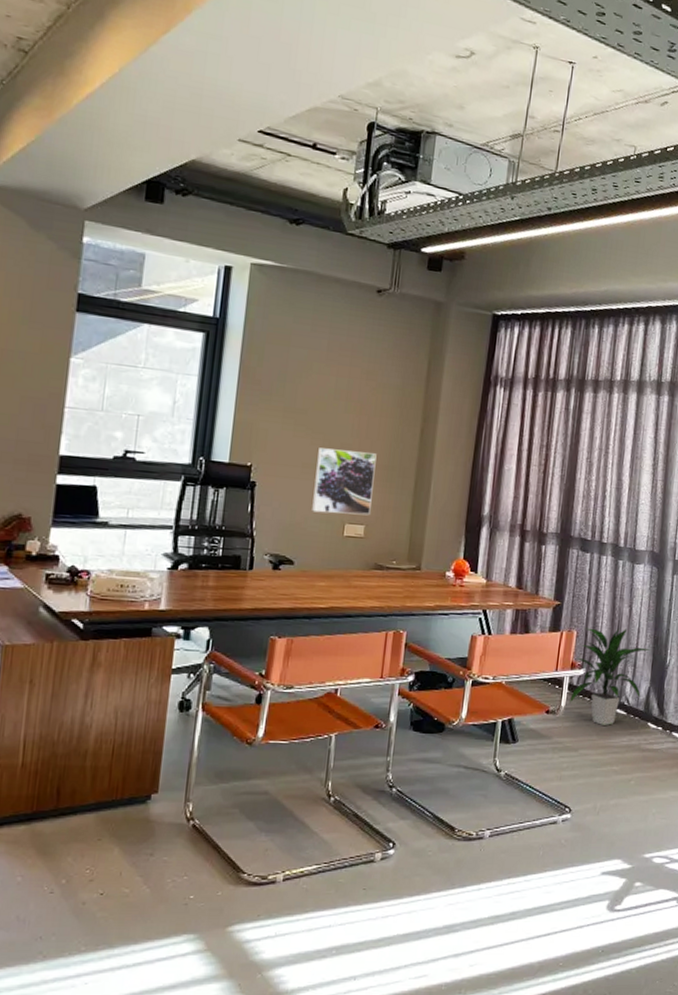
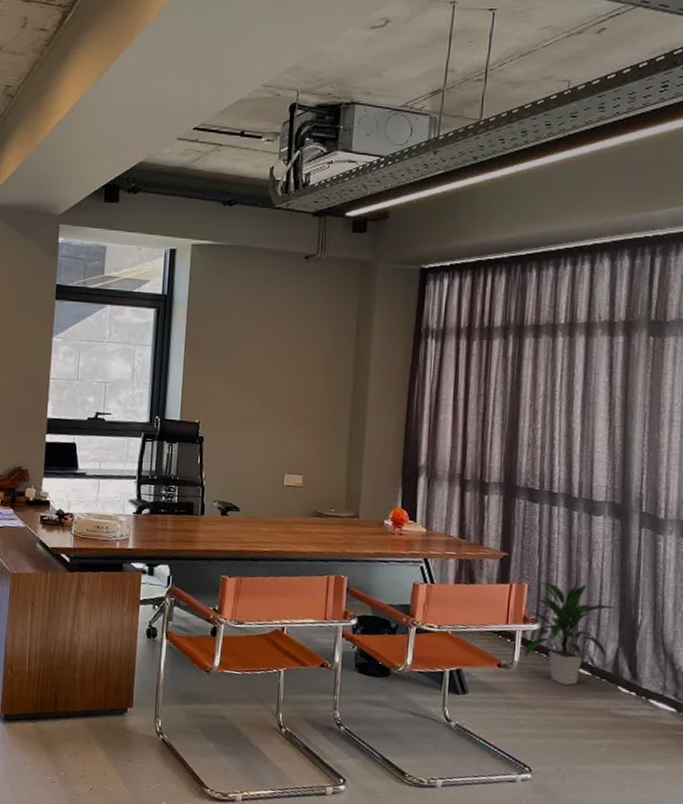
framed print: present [312,448,377,516] -> none [254,404,311,466]

